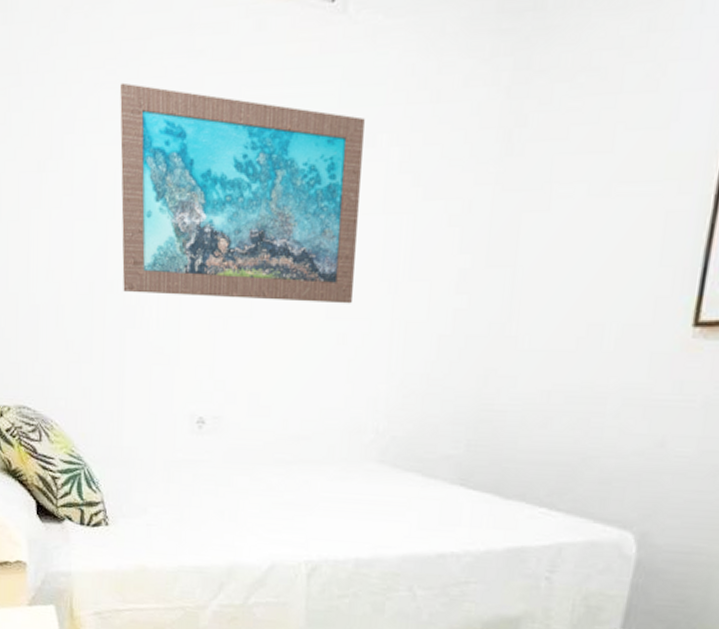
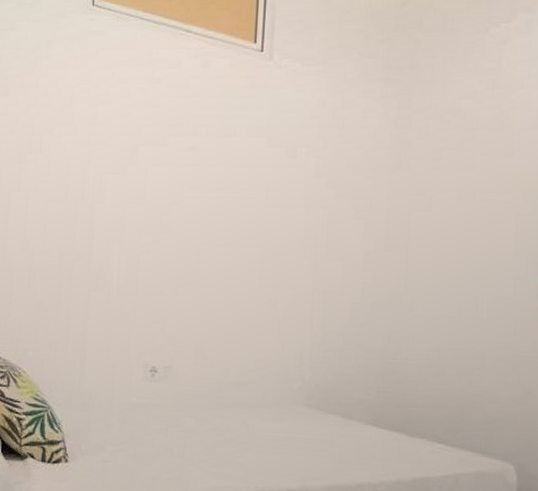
wall art: present [120,82,365,304] -> none [88,98,288,276]

